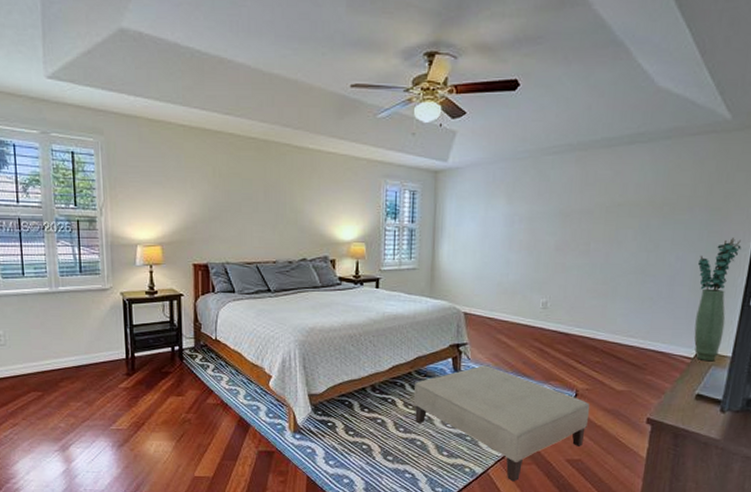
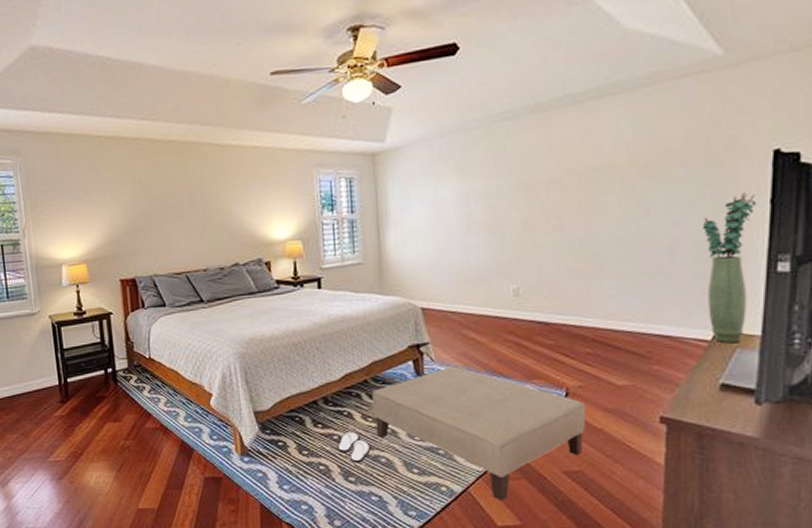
slippers: none [380,417,409,445] -> present [337,432,371,463]

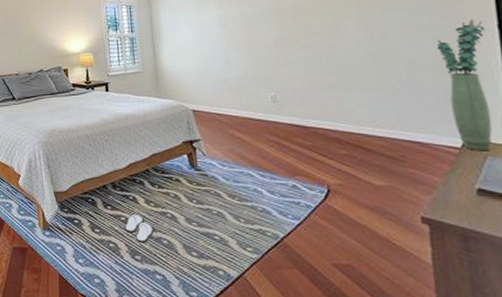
ottoman: present [371,366,586,501] -> none [153,161,350,288]

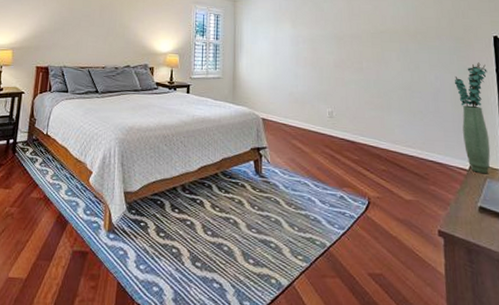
slippers: present [125,215,154,243] -> none [189,219,216,250]

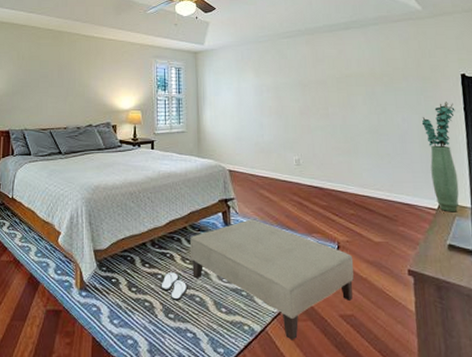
slippers: none [189,219,216,250] -> present [161,272,188,301]
ottoman: none [220,169,384,297] -> present [189,219,354,340]

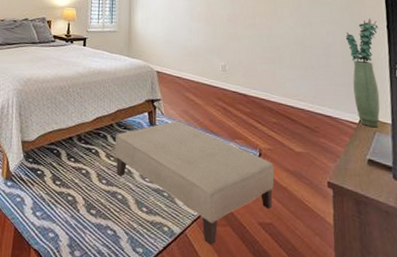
slippers: present [161,272,188,301] -> none [84,168,111,198]

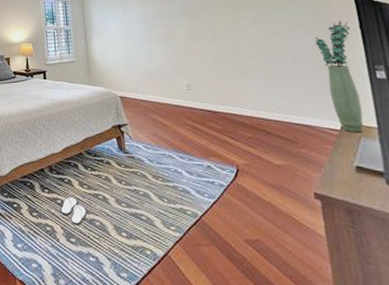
slippers: none [84,168,111,198] -> present [60,197,88,226]
ottoman: present [114,120,275,245] -> none [86,144,257,266]

